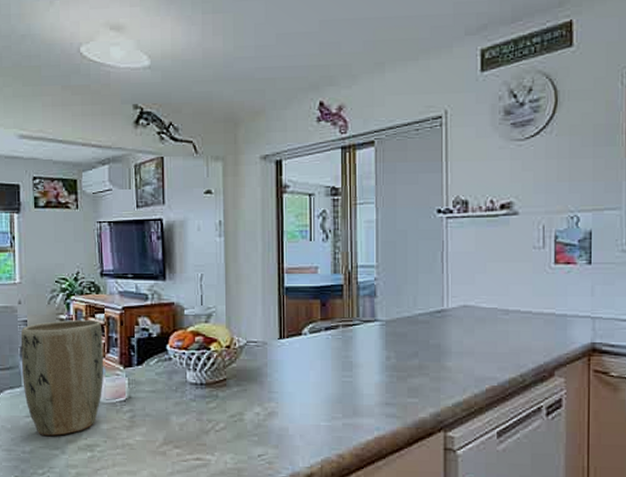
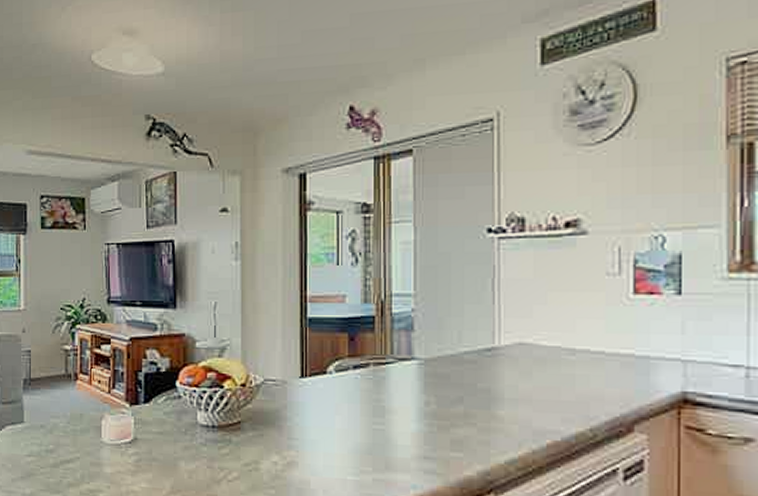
plant pot: present [20,320,104,436] -> none [23,351,109,478]

